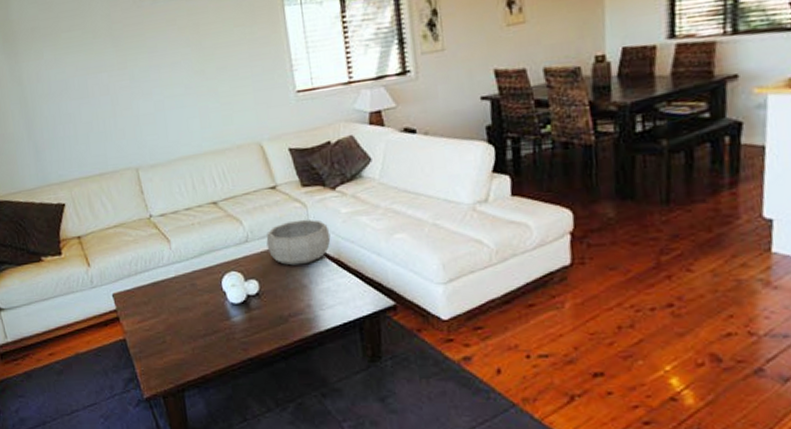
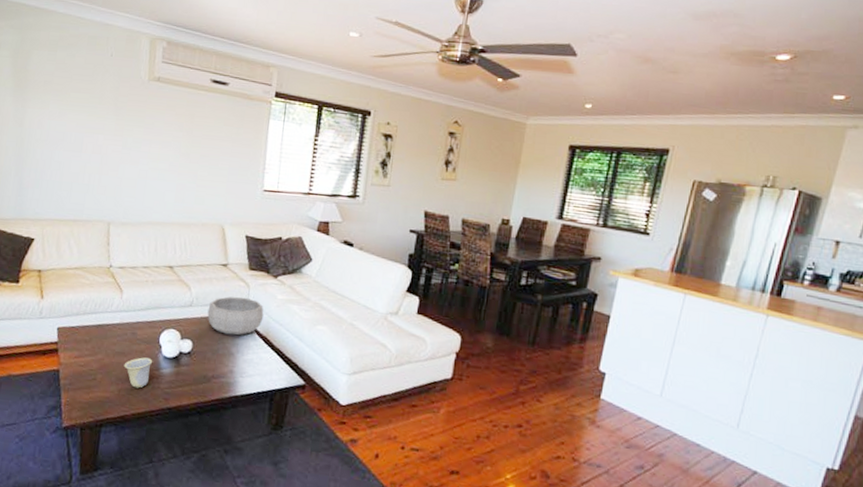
cup: none [191,308,221,344] -> present [123,357,153,389]

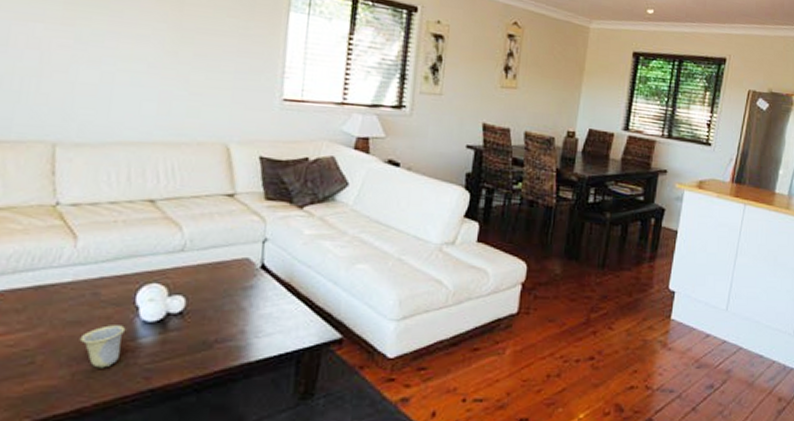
decorative bowl: present [207,296,264,336] -> none [206,235,287,285]

